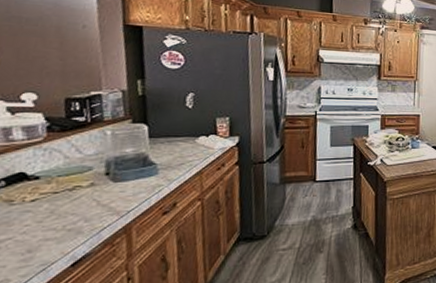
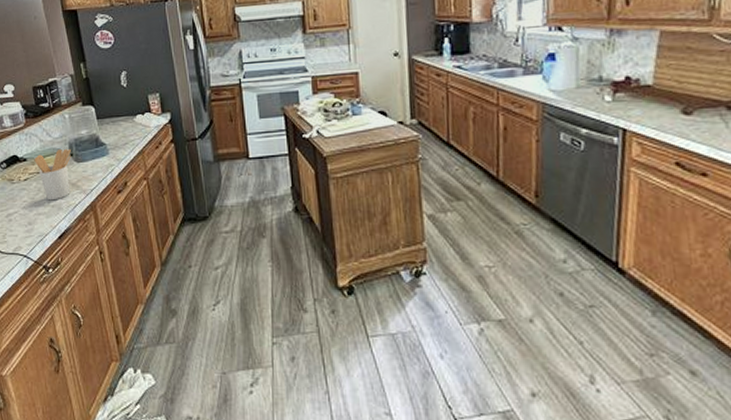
utensil holder: none [51,166,108,224] -> present [34,148,71,201]

